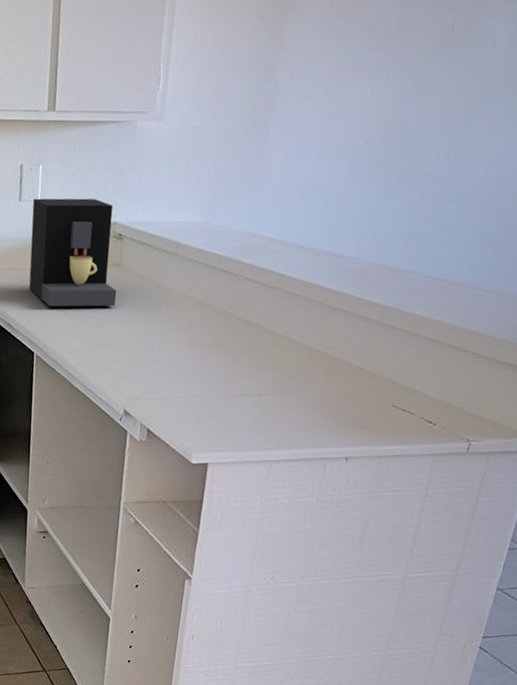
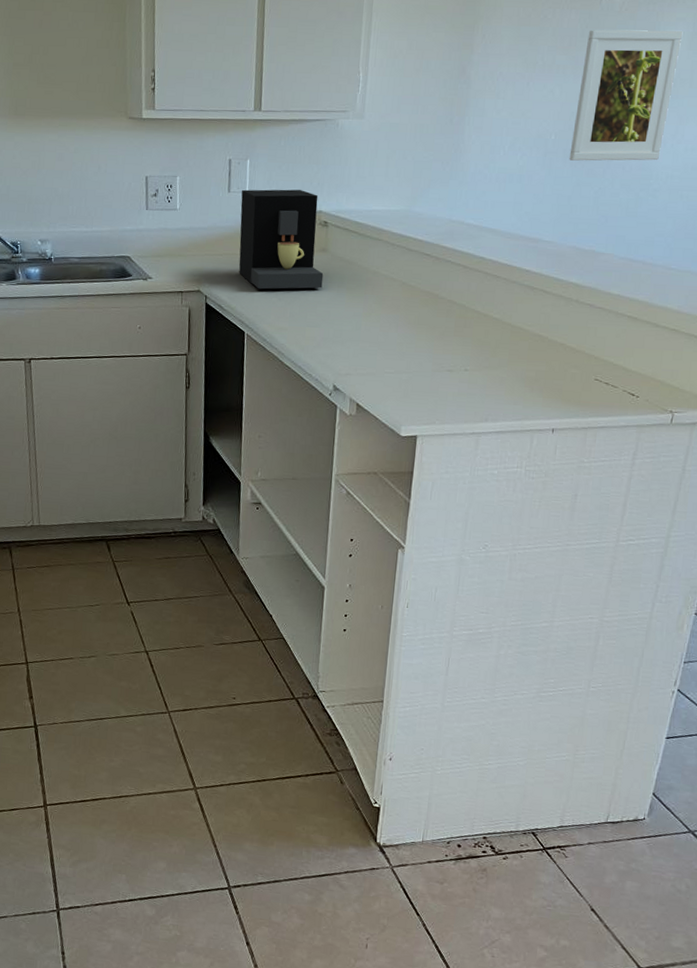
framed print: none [377,23,506,170] -> present [569,29,683,161]

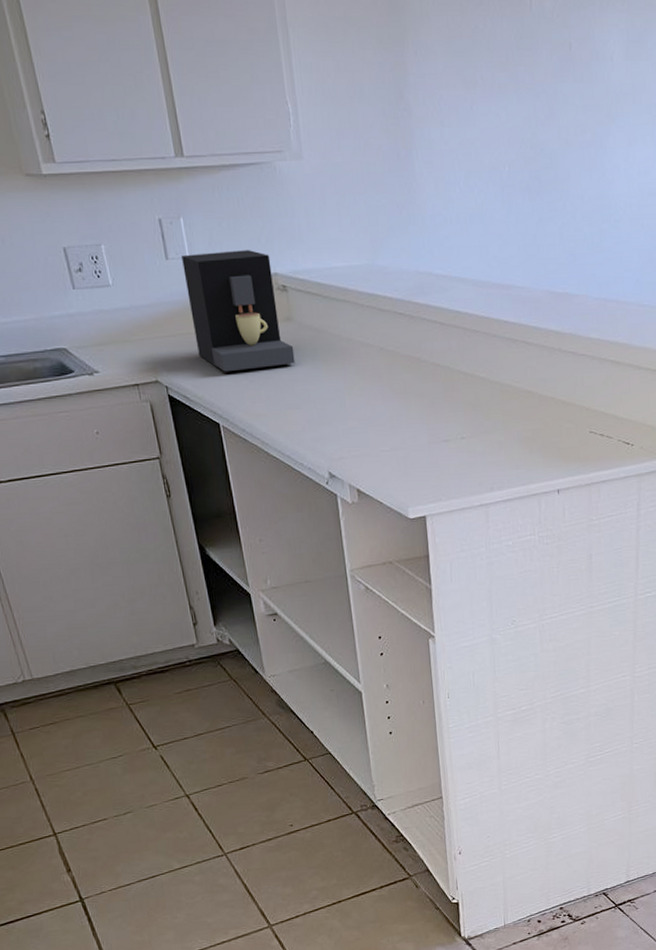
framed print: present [569,29,683,161] -> none [524,38,618,194]

